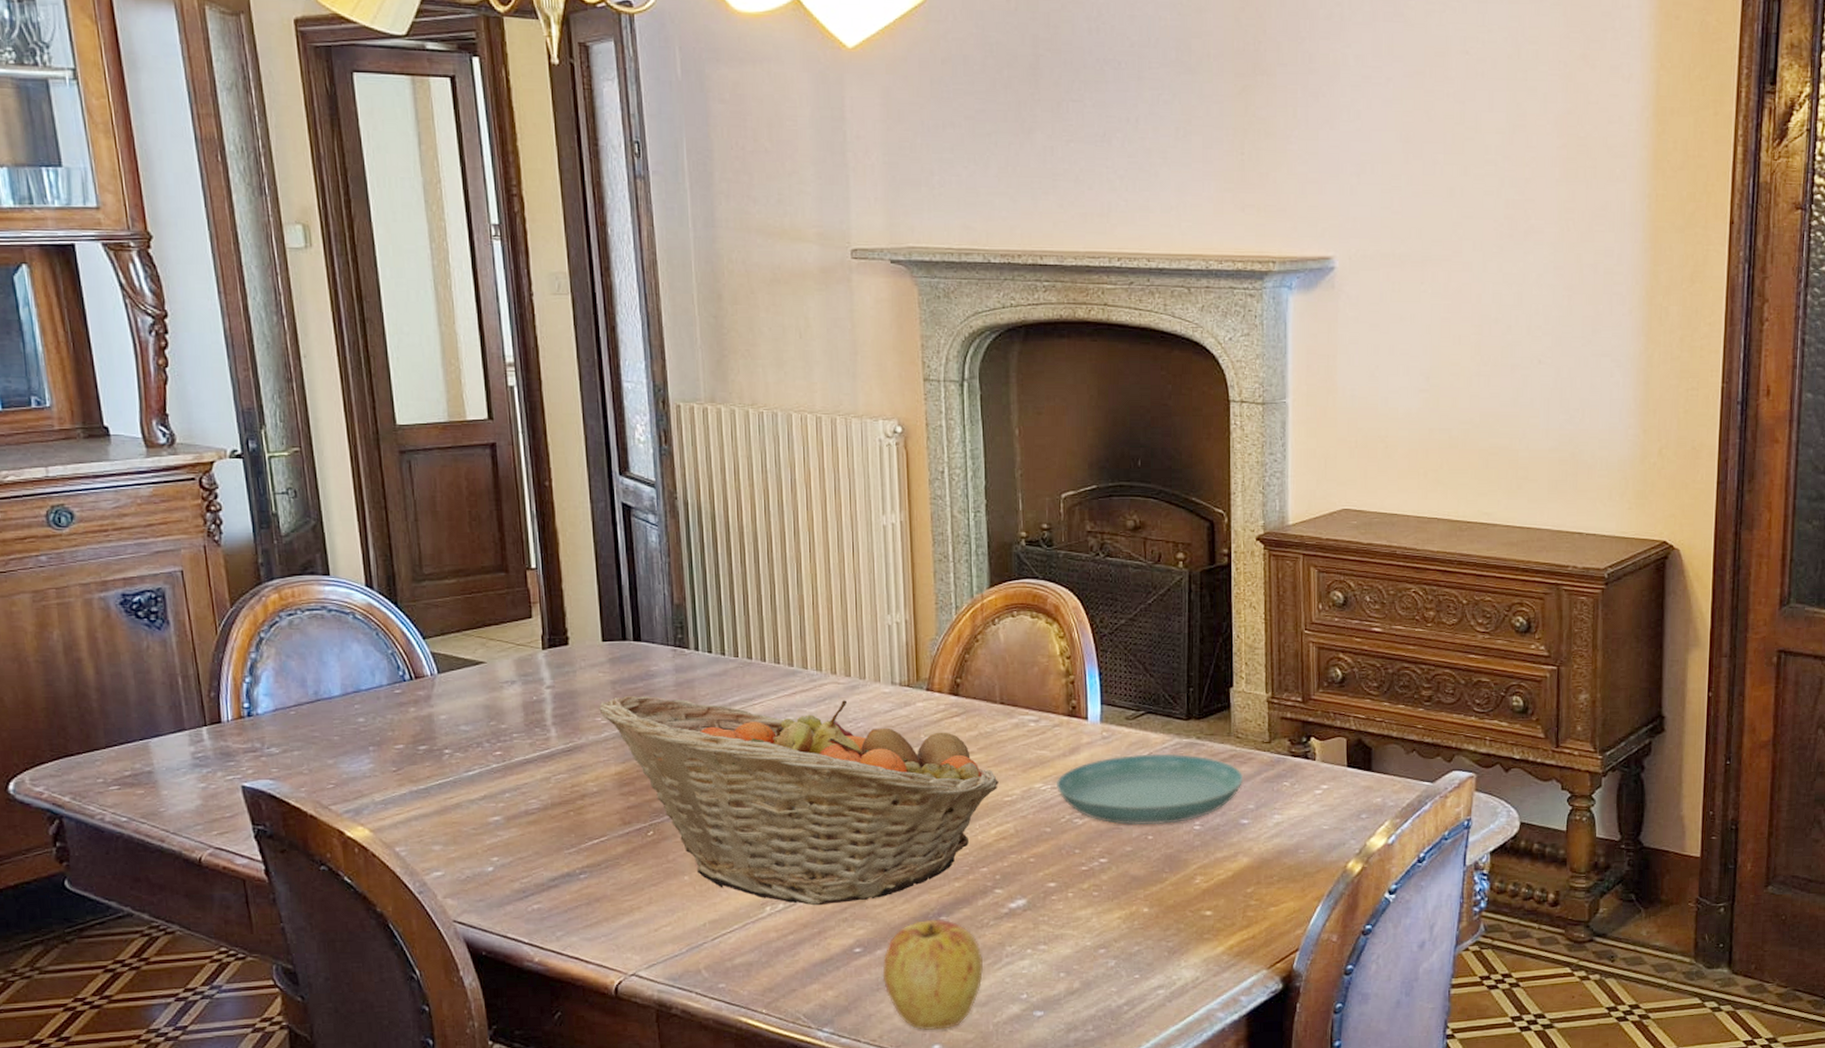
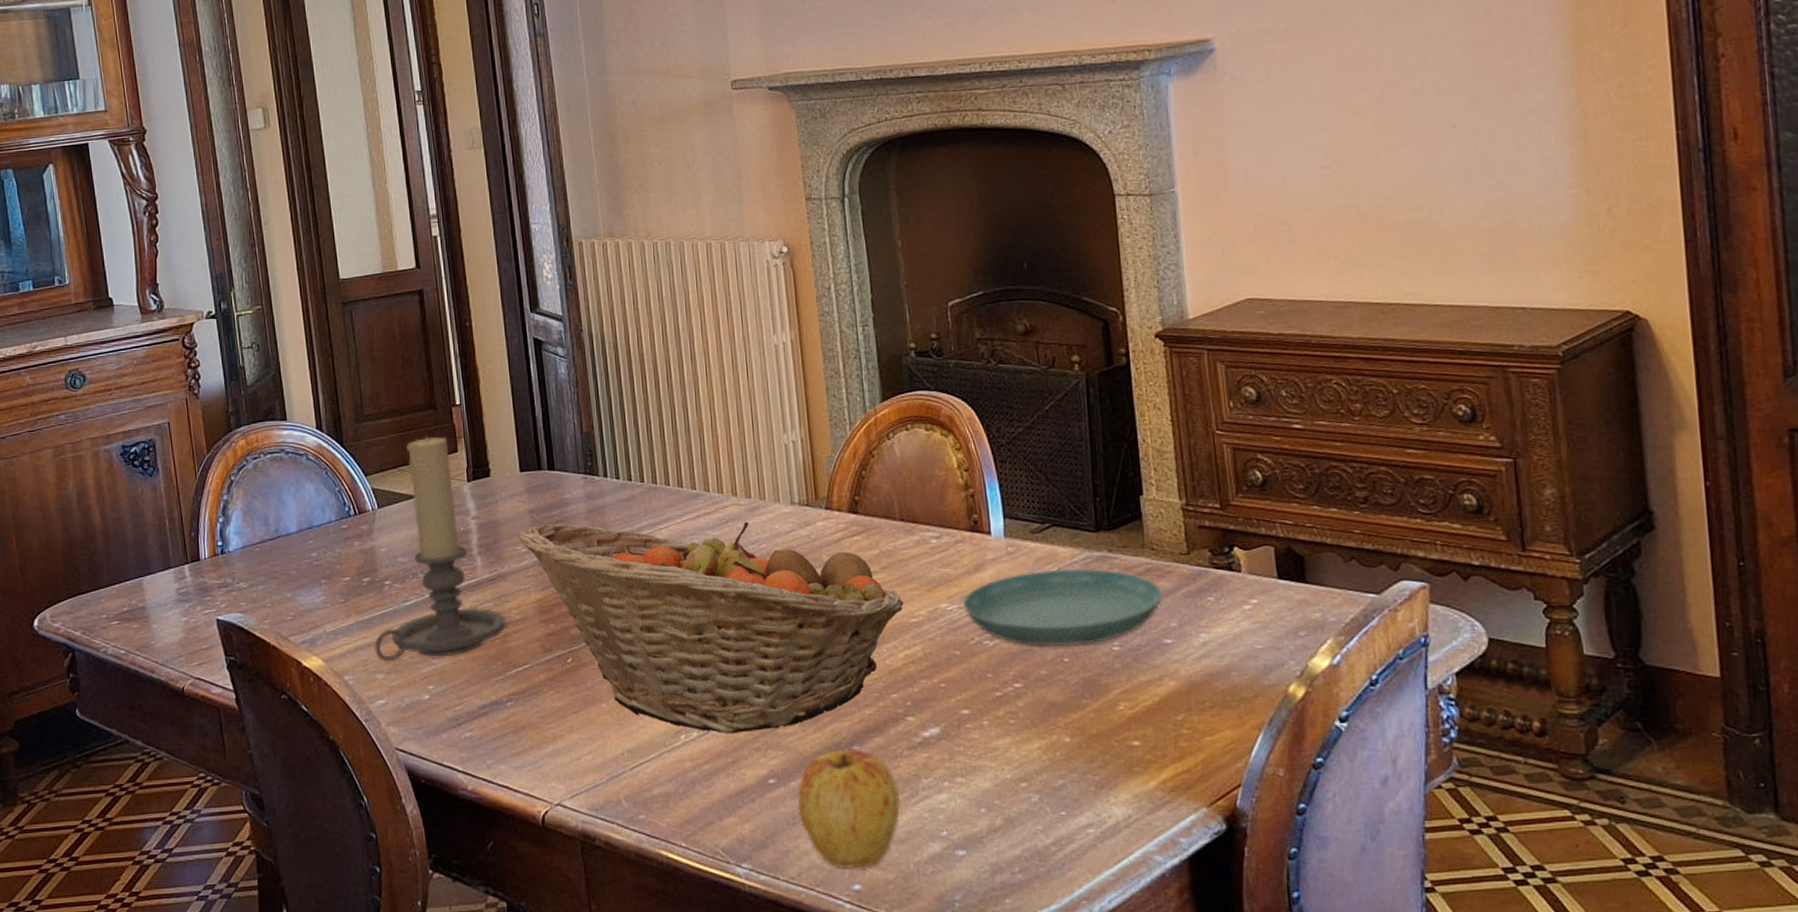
candle holder: none [431,599,582,834] -> present [374,435,506,662]

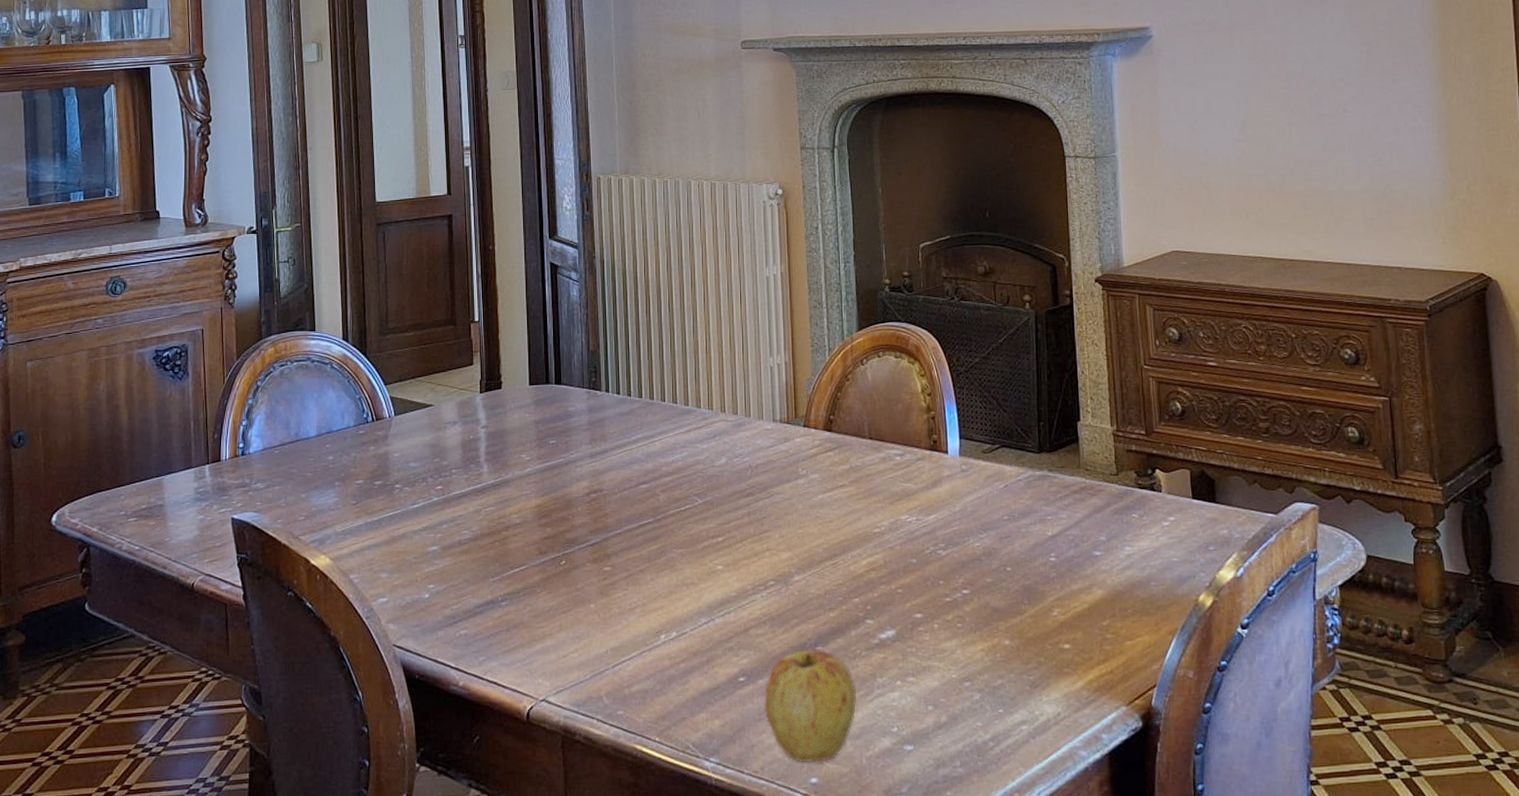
candle holder: present [374,435,506,662] -> none [381,349,506,562]
fruit basket: present [519,522,903,734] -> none [524,433,868,635]
saucer: present [962,568,1163,647] -> none [920,486,1095,557]

